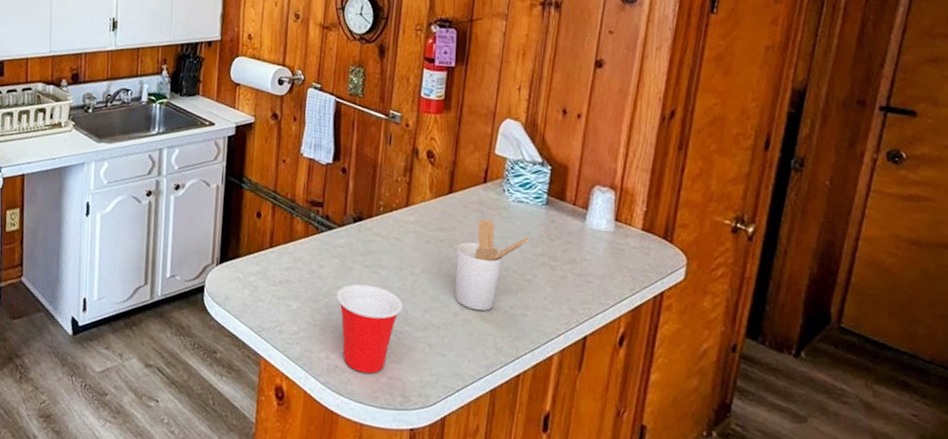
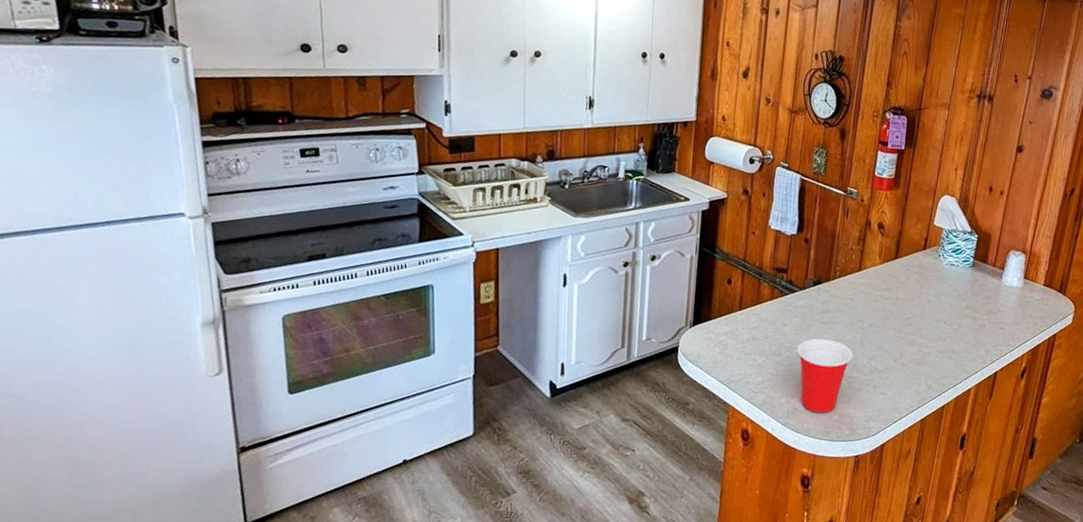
utensil holder: present [455,219,530,311] -> none [896,280,958,356]

